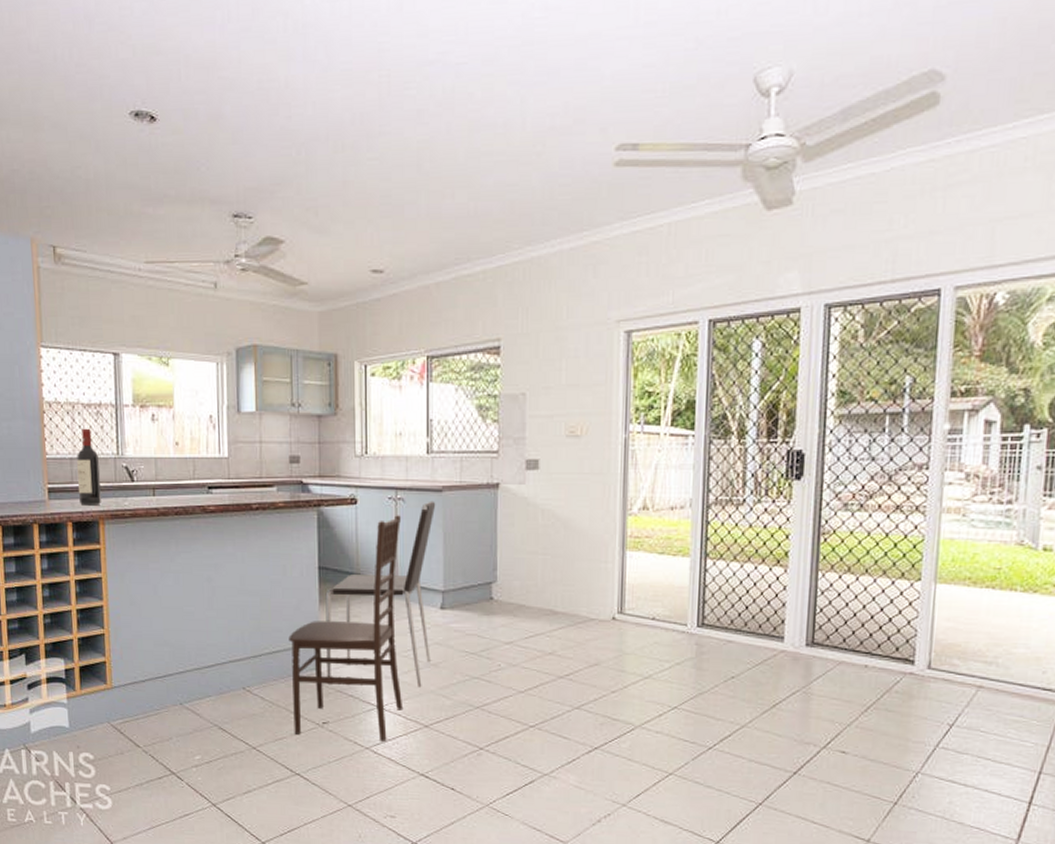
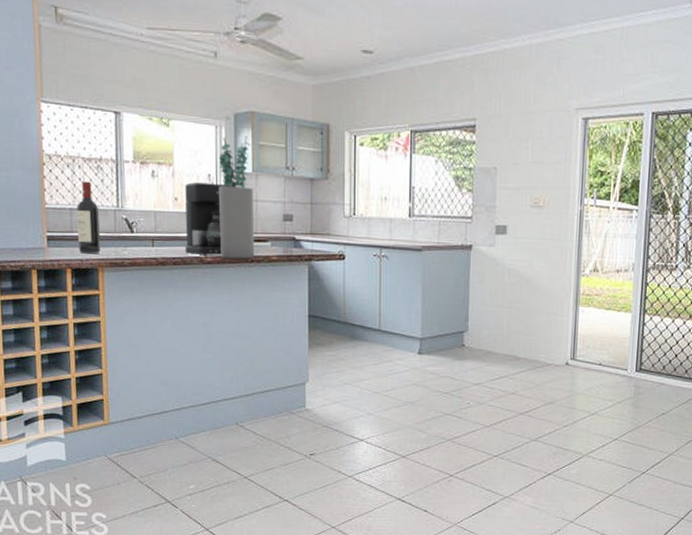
coffee maker: none [186,425,239,504] -> present [184,182,236,256]
vase: none [221,372,261,509] -> present [219,136,255,261]
dining chair: present [288,515,404,741] -> none [280,271,384,470]
dining chair: present [325,501,436,688] -> none [314,259,416,423]

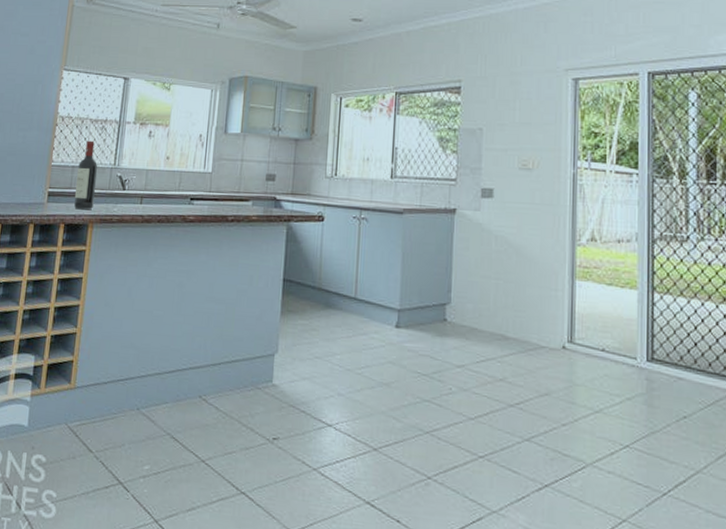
coffee maker: present [184,182,236,256] -> none [170,142,225,214]
vase: present [219,136,255,261] -> none [203,98,242,220]

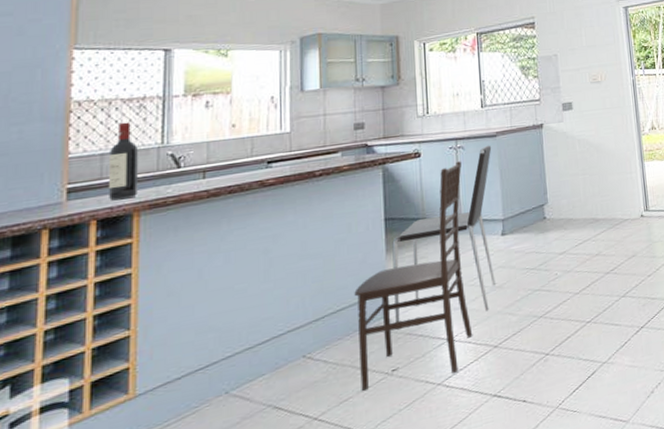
dining chair: none [244,234,363,463] -> present [354,161,473,391]
dining chair: none [282,222,397,407] -> present [392,145,496,323]

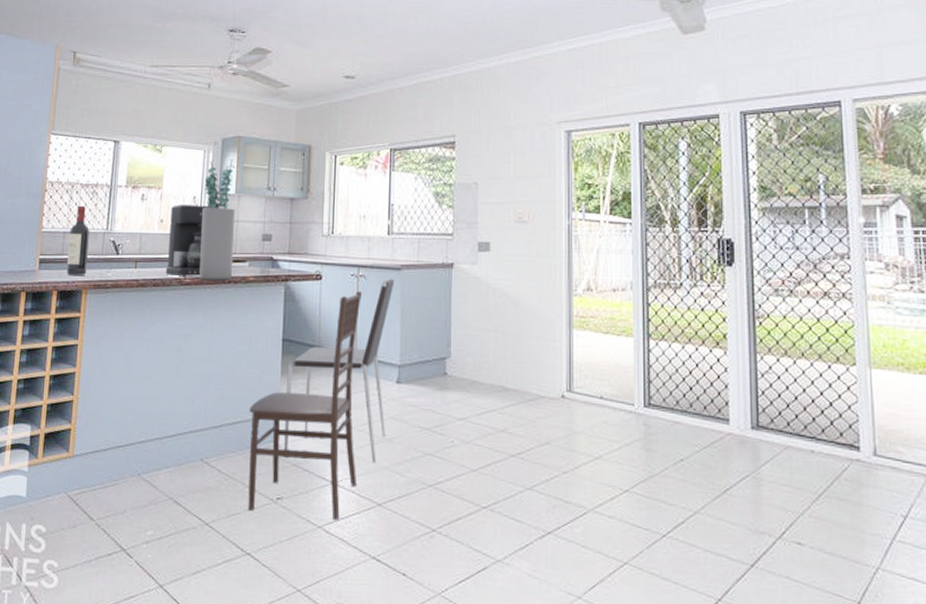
coffee maker: none [242,103,303,180] -> present [165,204,219,277]
vase: none [283,56,324,180] -> present [199,159,236,282]

